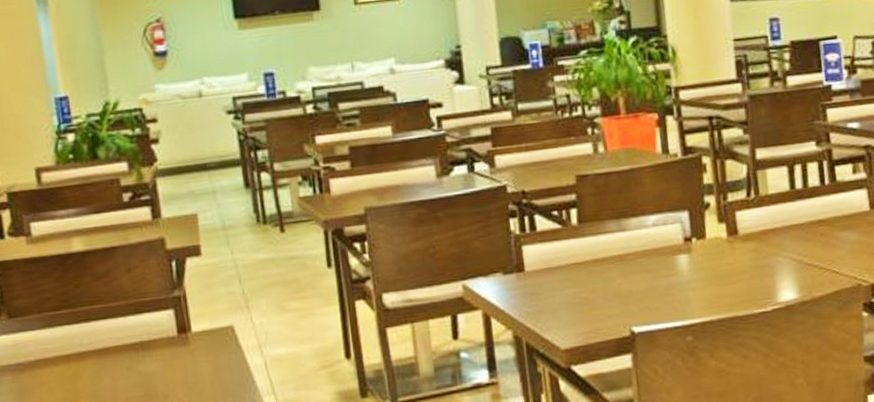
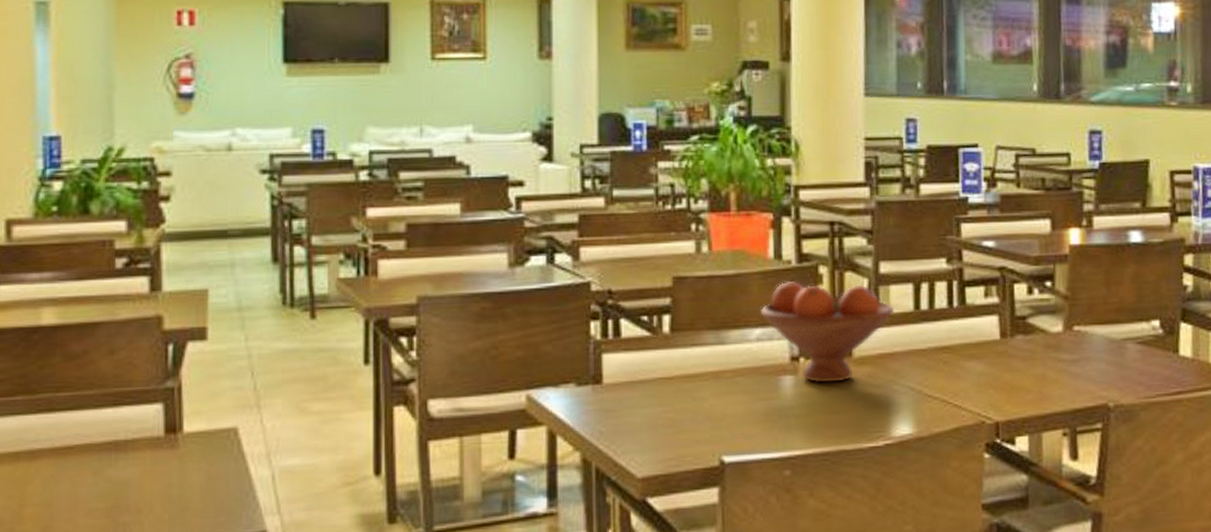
fruit bowl: none [653,170,772,260] -> present [759,282,894,383]

